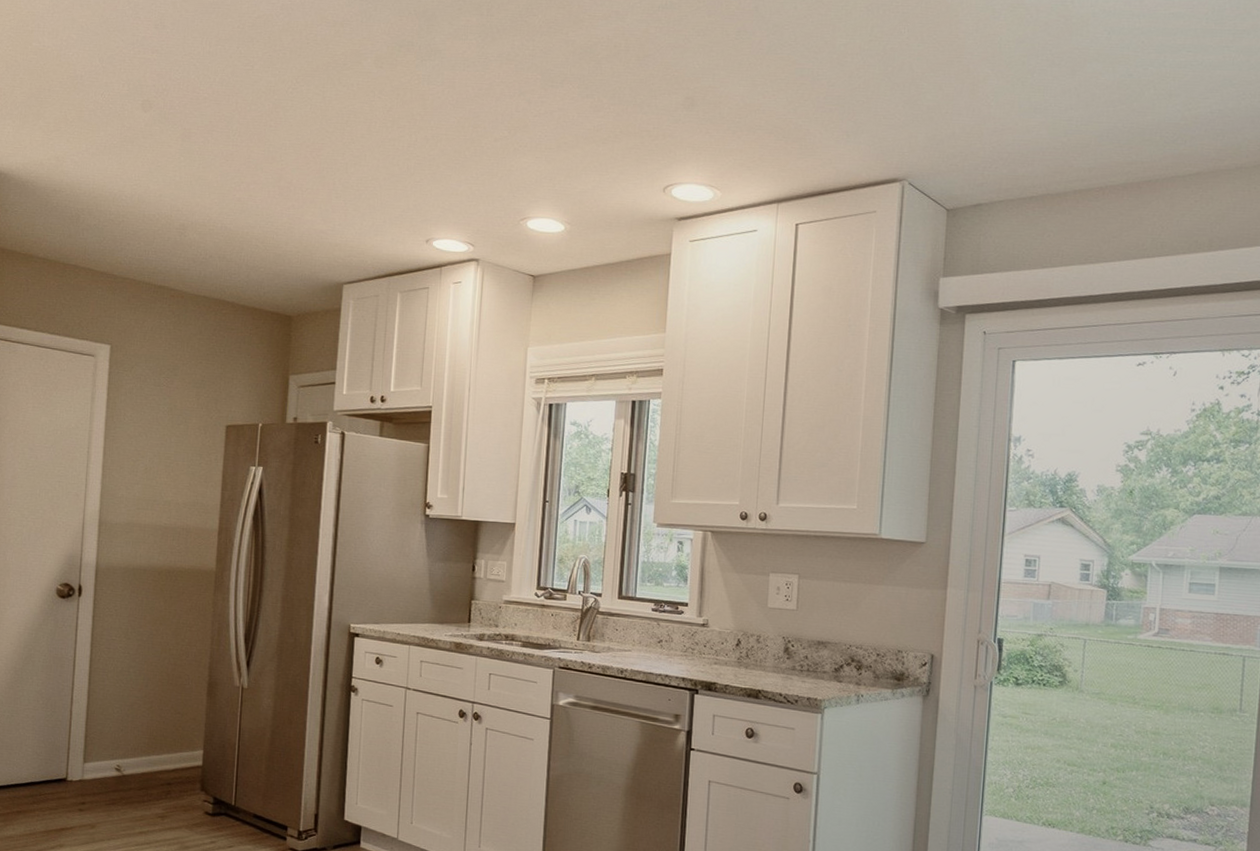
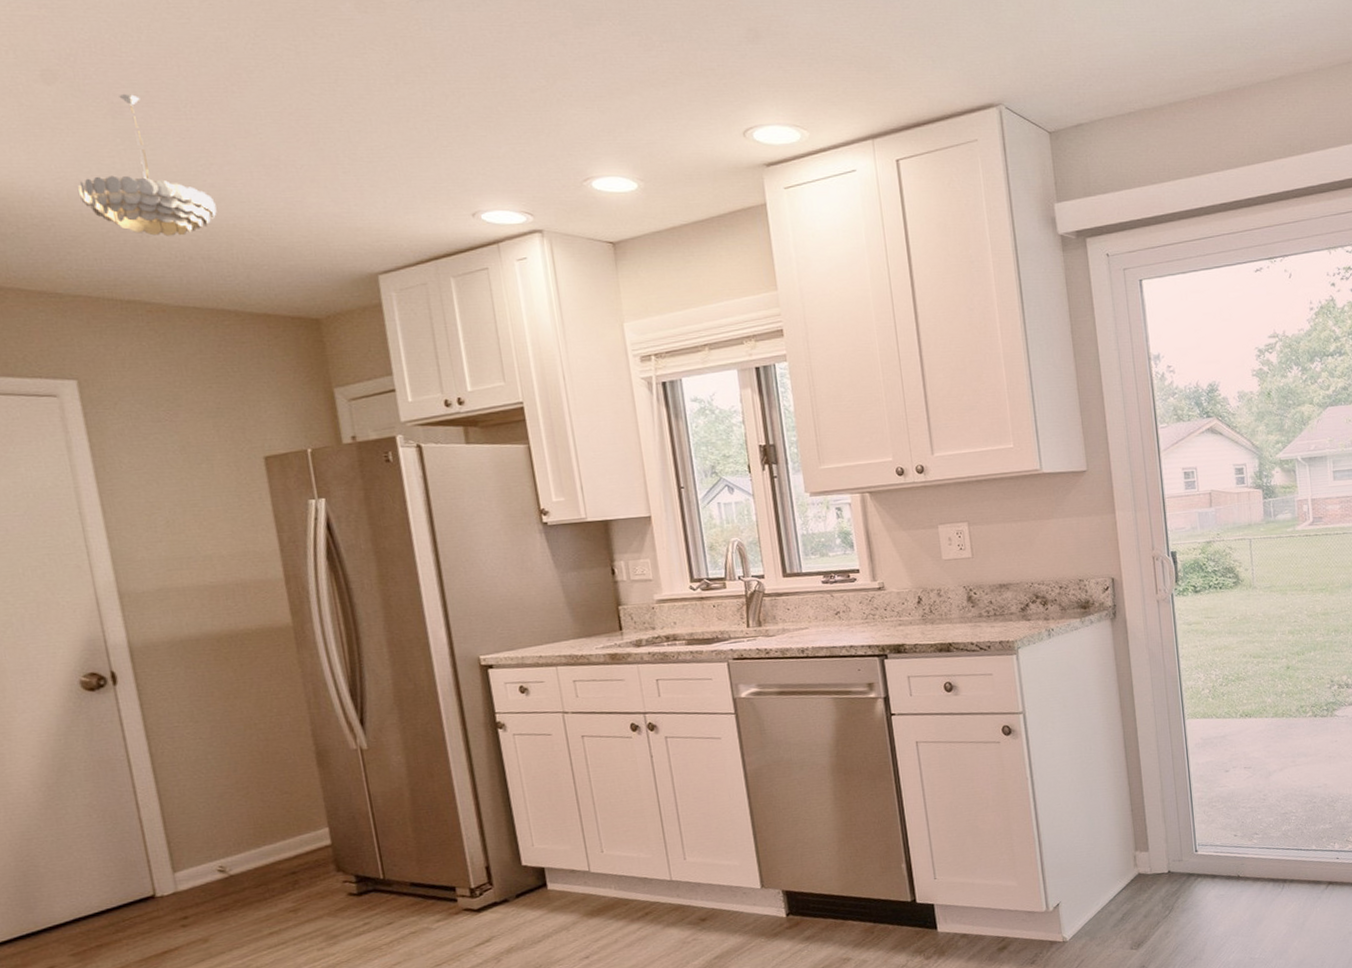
chandelier: none [145,122,238,238] -> present [78,93,217,237]

